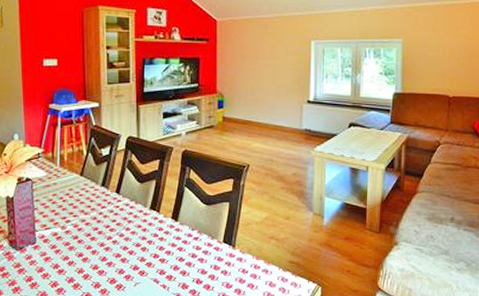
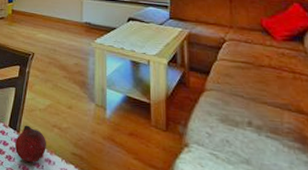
fruit: none [230,239,263,274] -> present [14,125,46,163]

